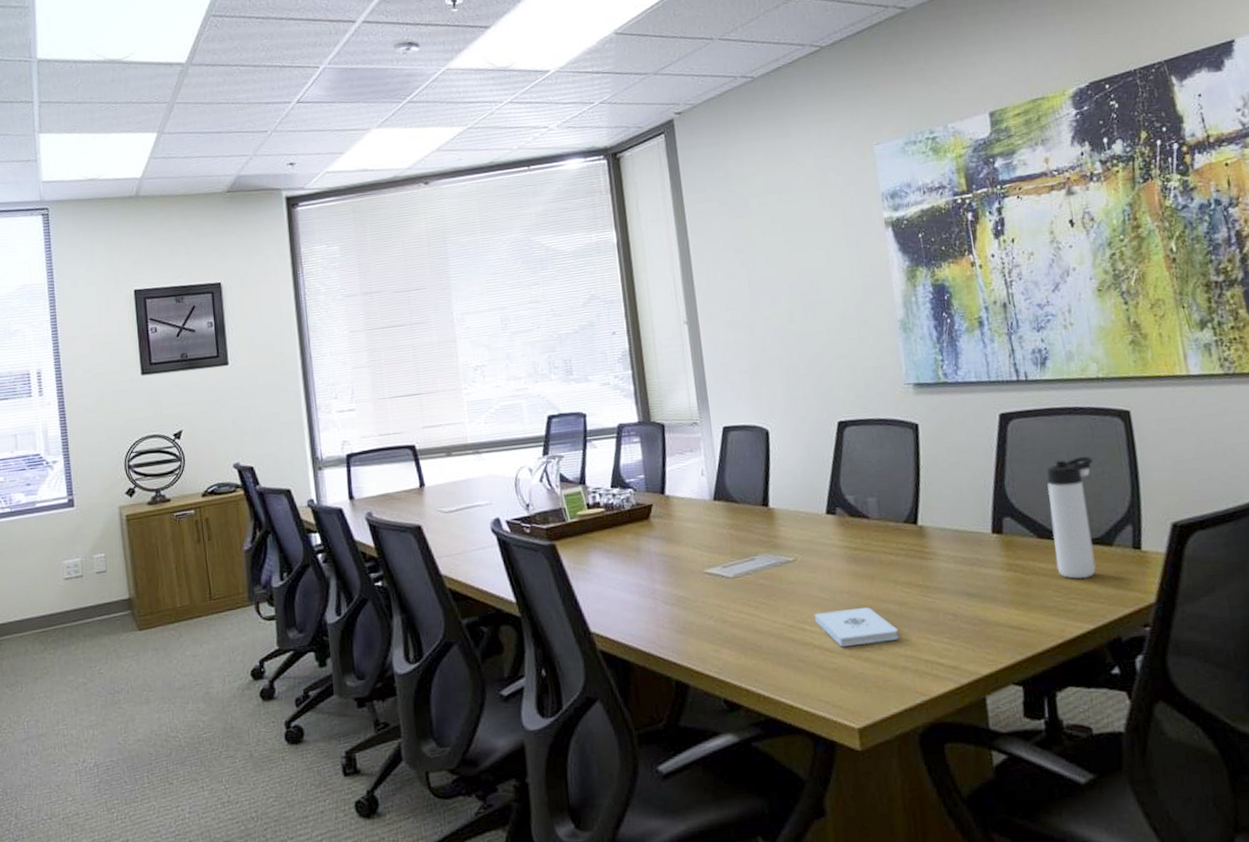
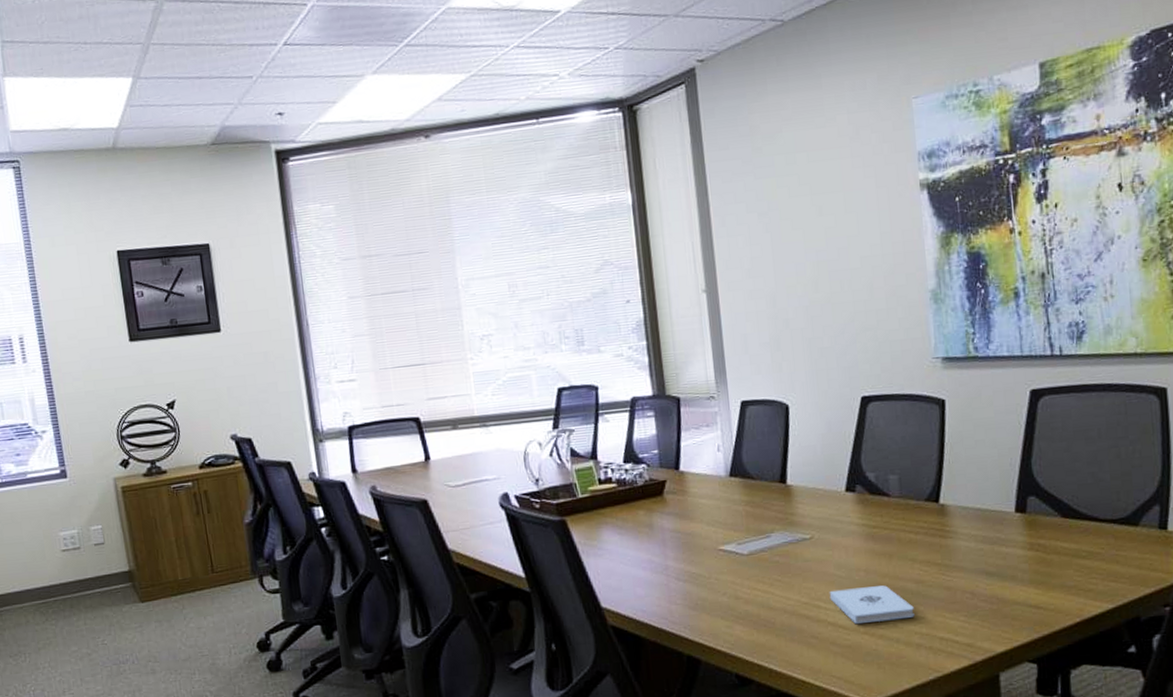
thermos bottle: present [1046,456,1096,580] -> none [1075,434,1125,559]

